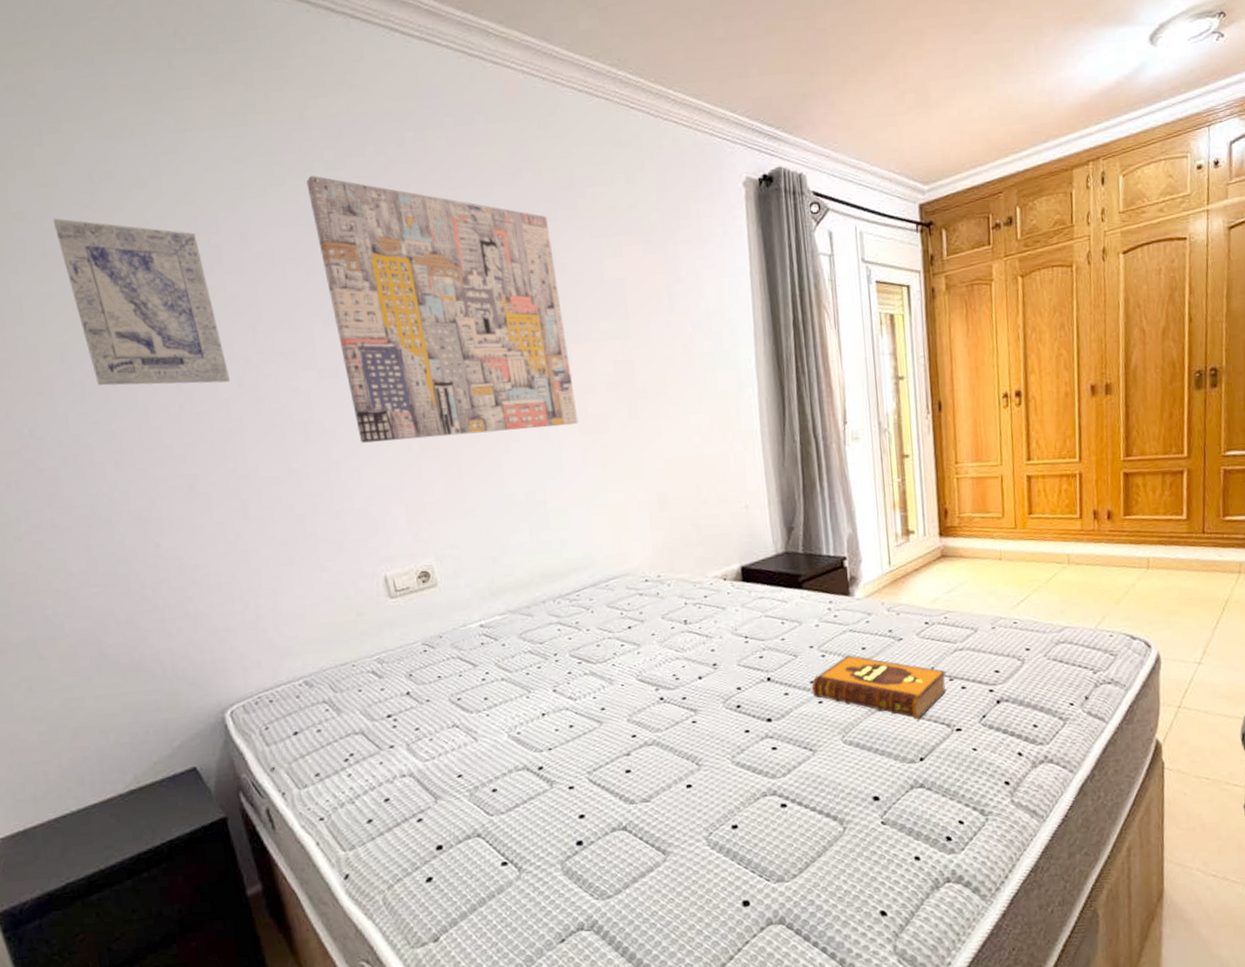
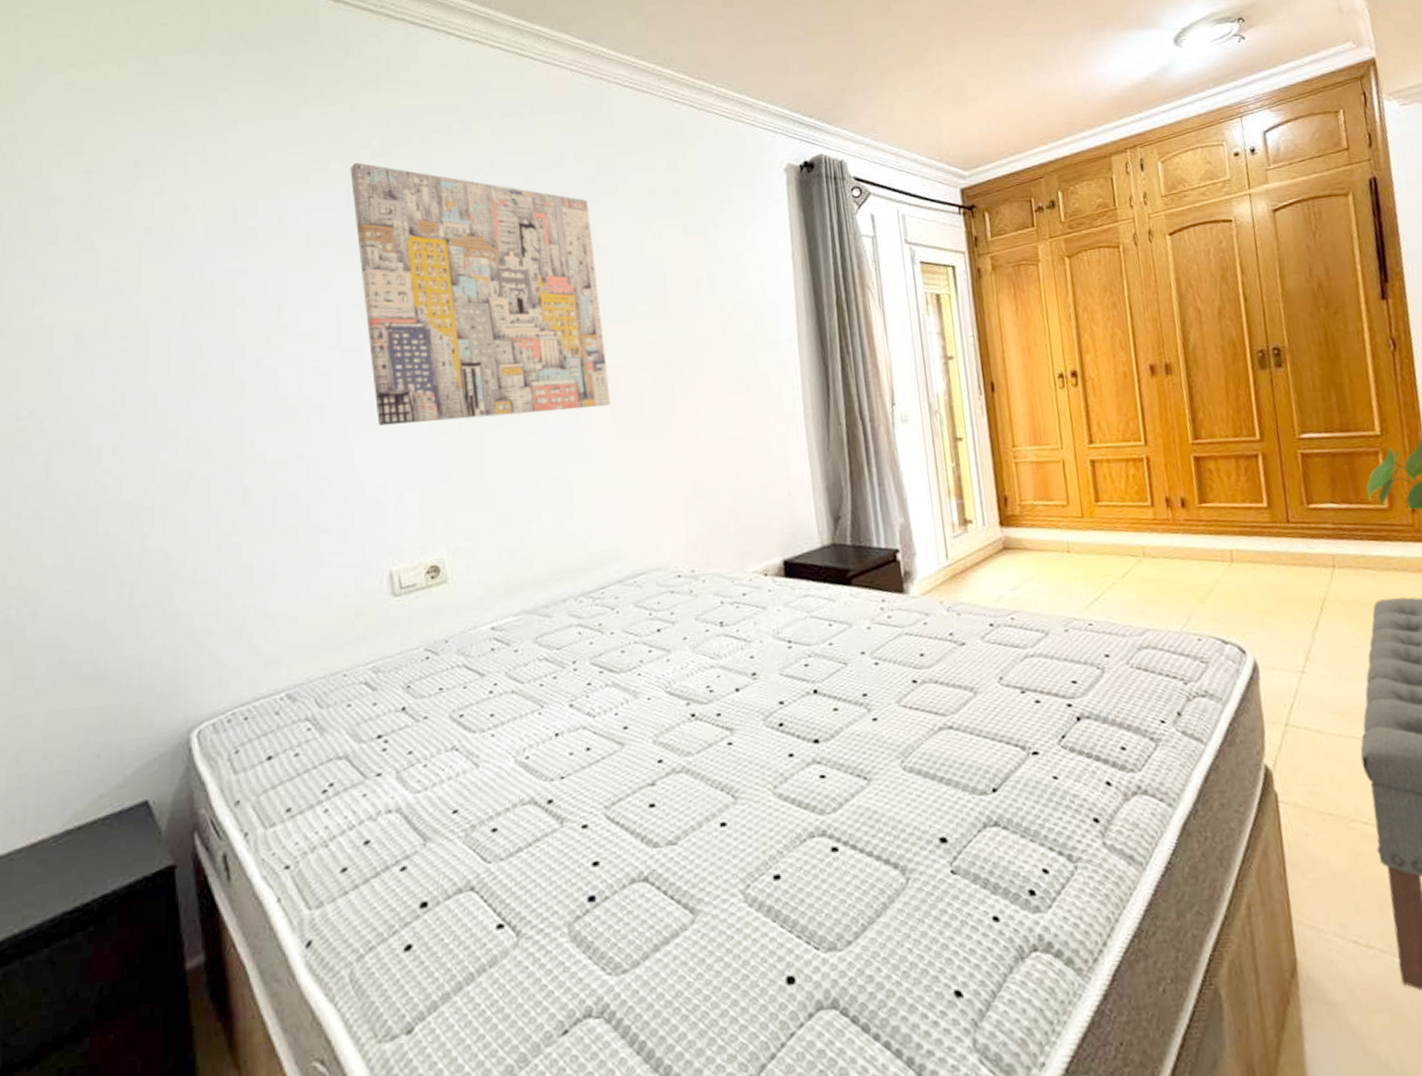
wall art: present [53,218,230,386] -> none [91,202,248,366]
hardback book: present [811,655,947,720] -> none [864,662,1019,741]

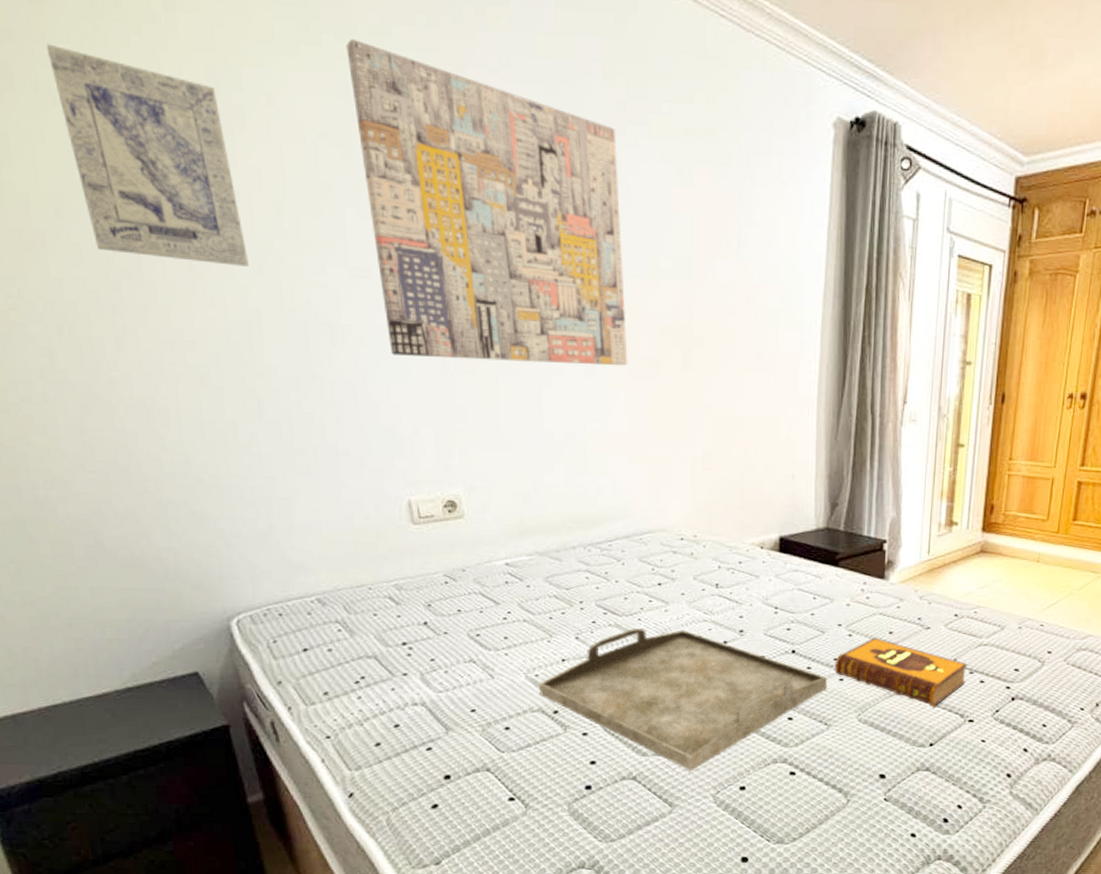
wall art: none [91,202,248,366] -> present [46,43,249,266]
serving tray: none [530,680,861,862] -> present [539,628,828,771]
hardback book: none [864,662,1019,741] -> present [834,637,968,707]

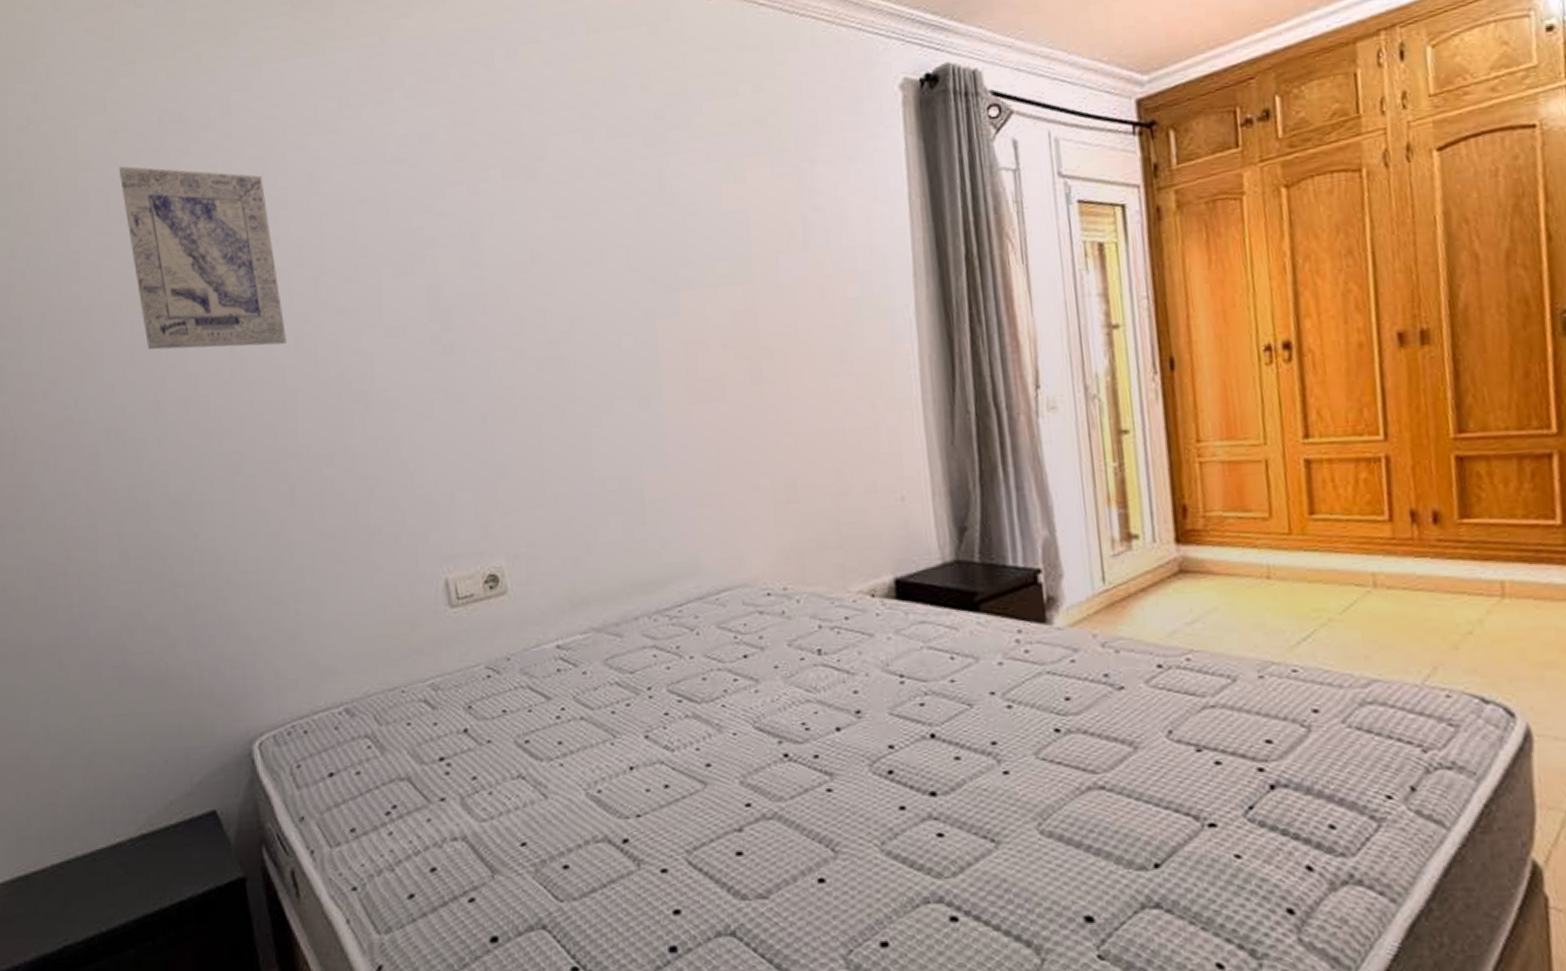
wall art: present [346,38,628,366] -> none [383,104,687,415]
serving tray: present [539,628,828,771] -> none [603,716,988,921]
hardback book: present [834,637,968,707] -> none [993,707,1193,807]

